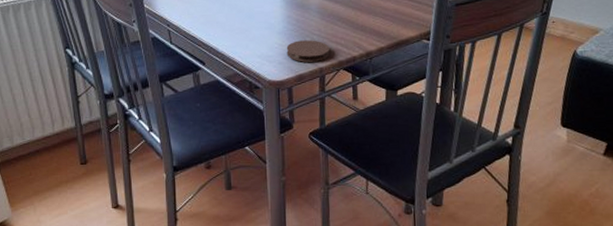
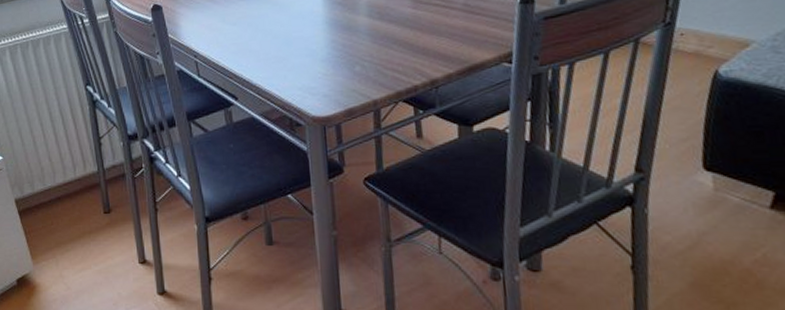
coaster: present [286,40,330,62] -> none [332,67,385,94]

